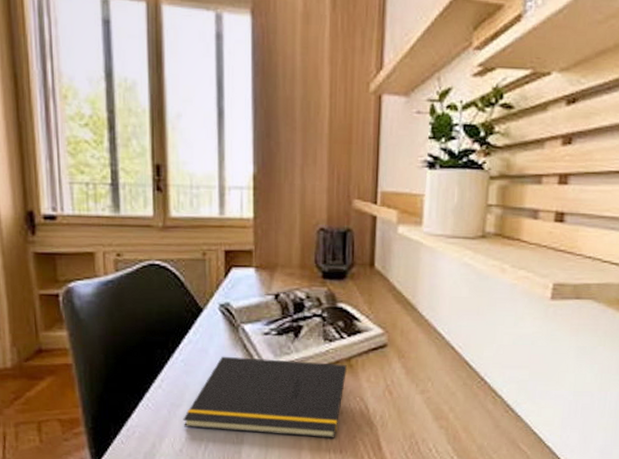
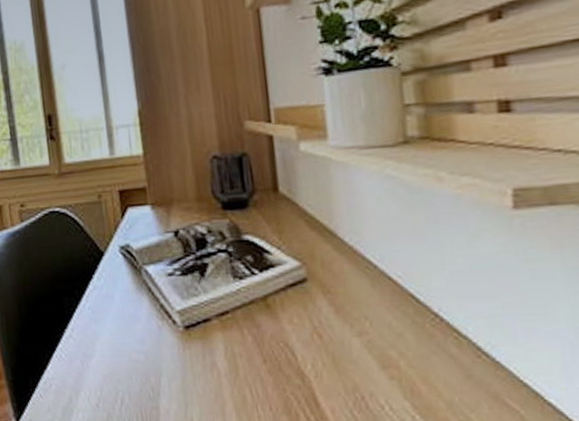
notepad: present [183,356,347,438] -> none [96,301,264,392]

